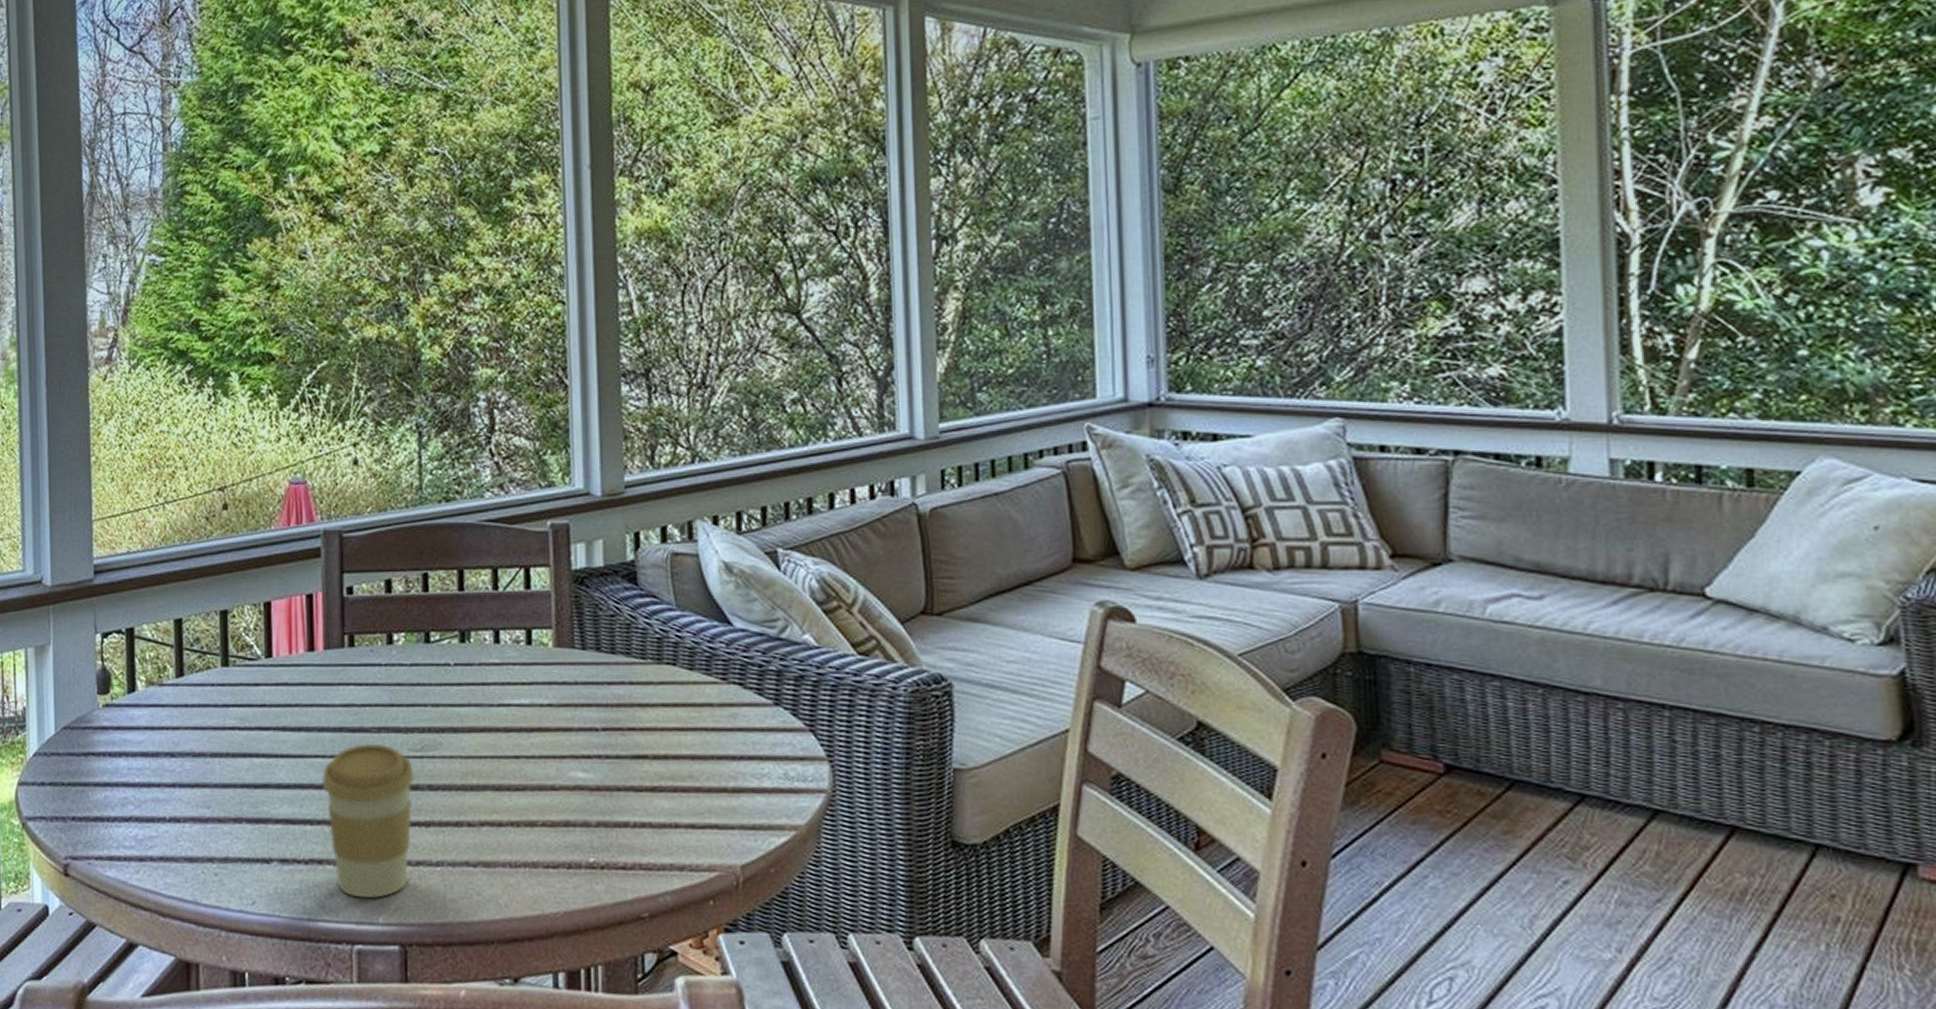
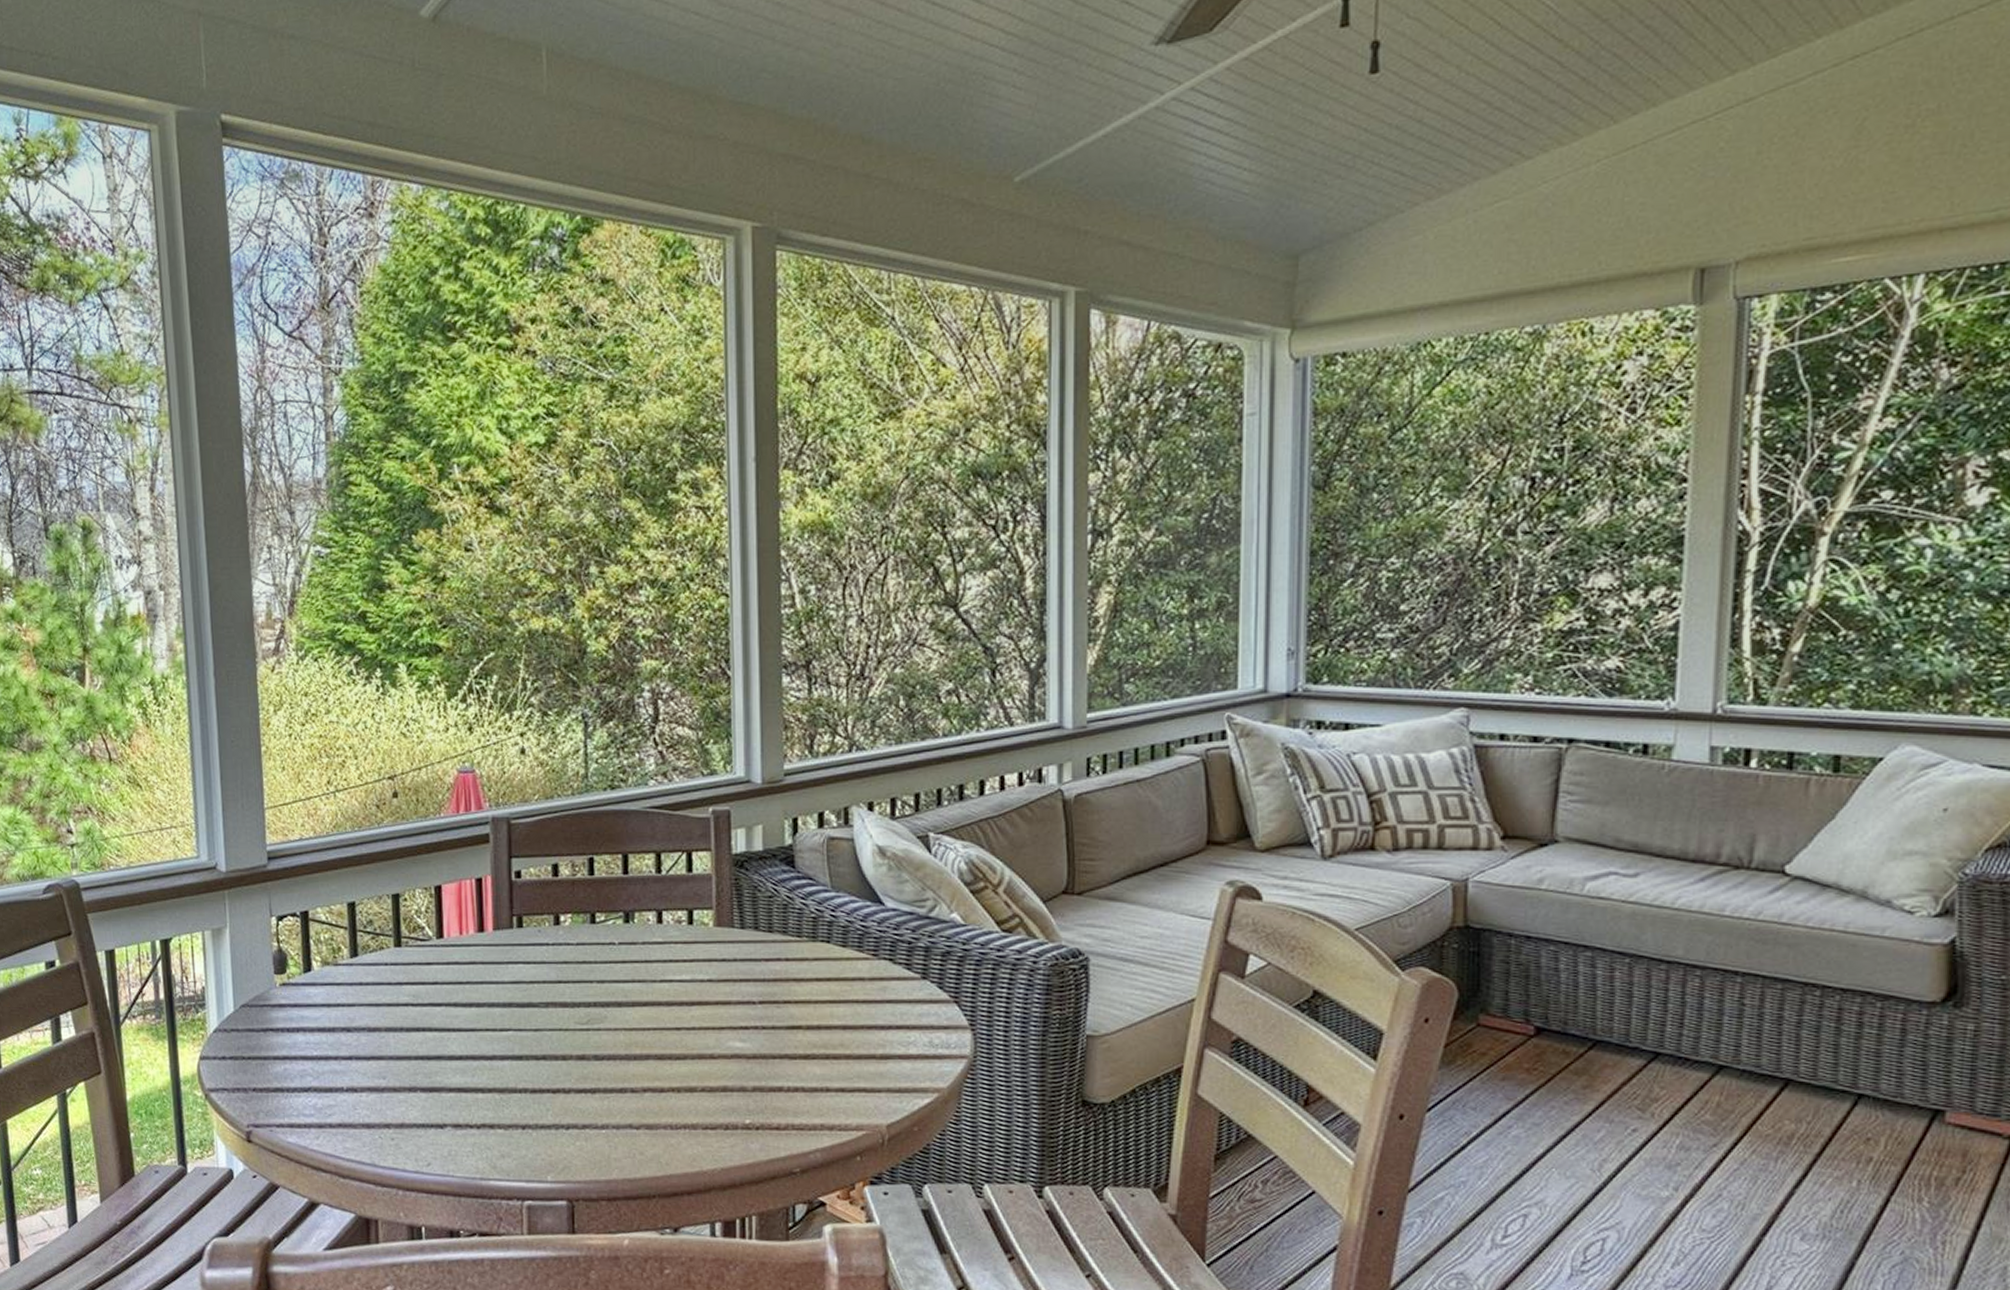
coffee cup: present [322,743,415,899] -> none [493,1017,581,1159]

